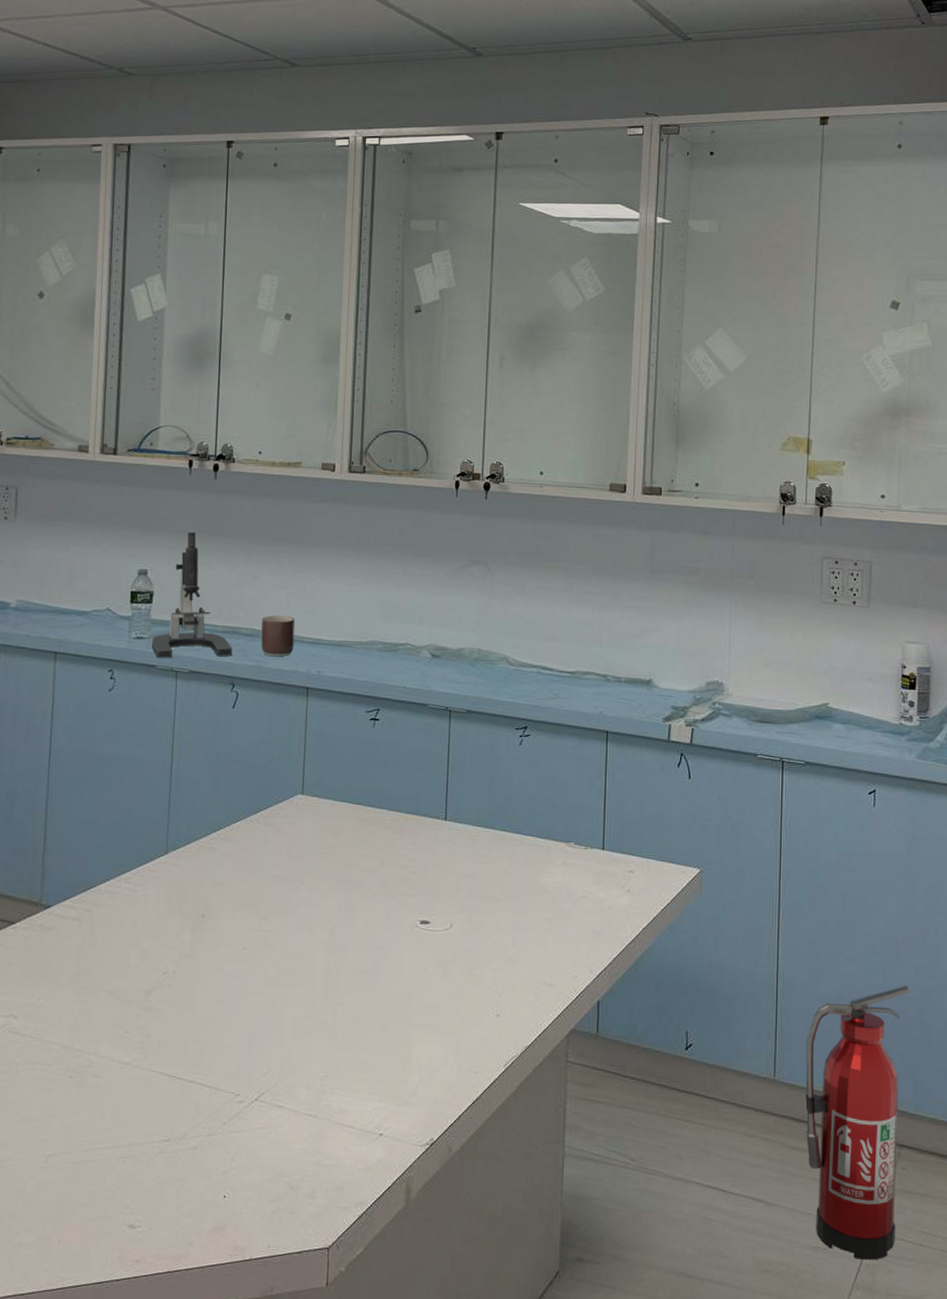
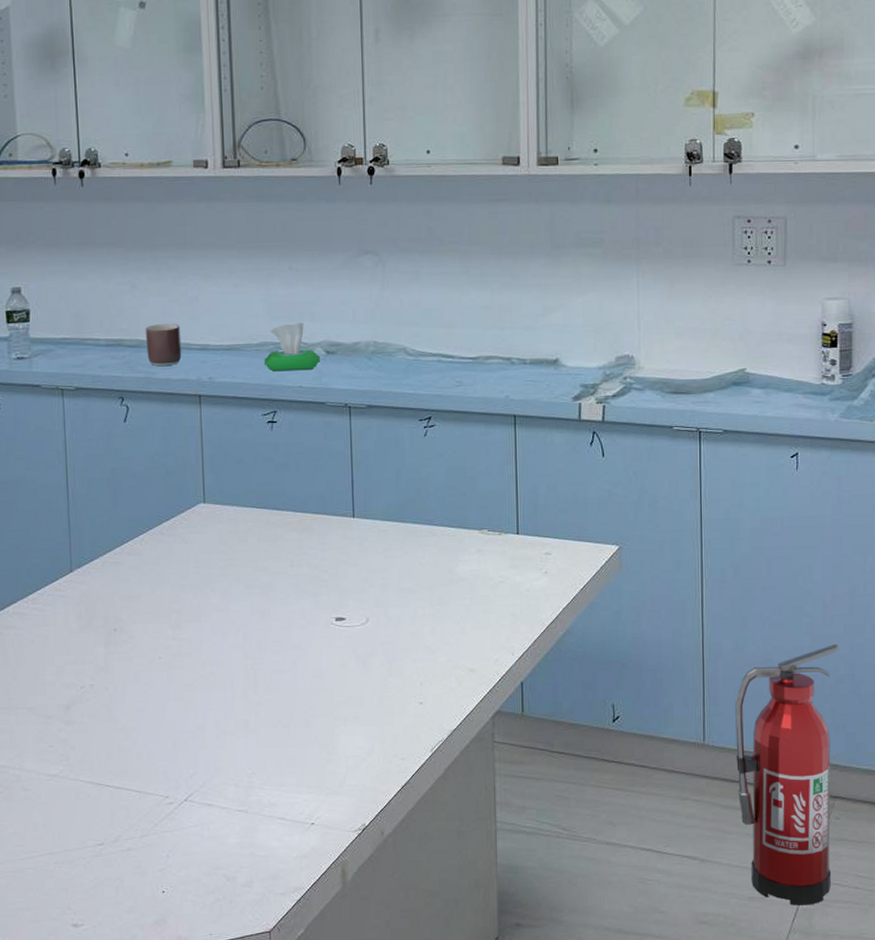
microscope: present [151,531,233,659] -> none [33,244,119,378]
wet wipes pack: none [371,624,425,671] -> present [264,322,320,372]

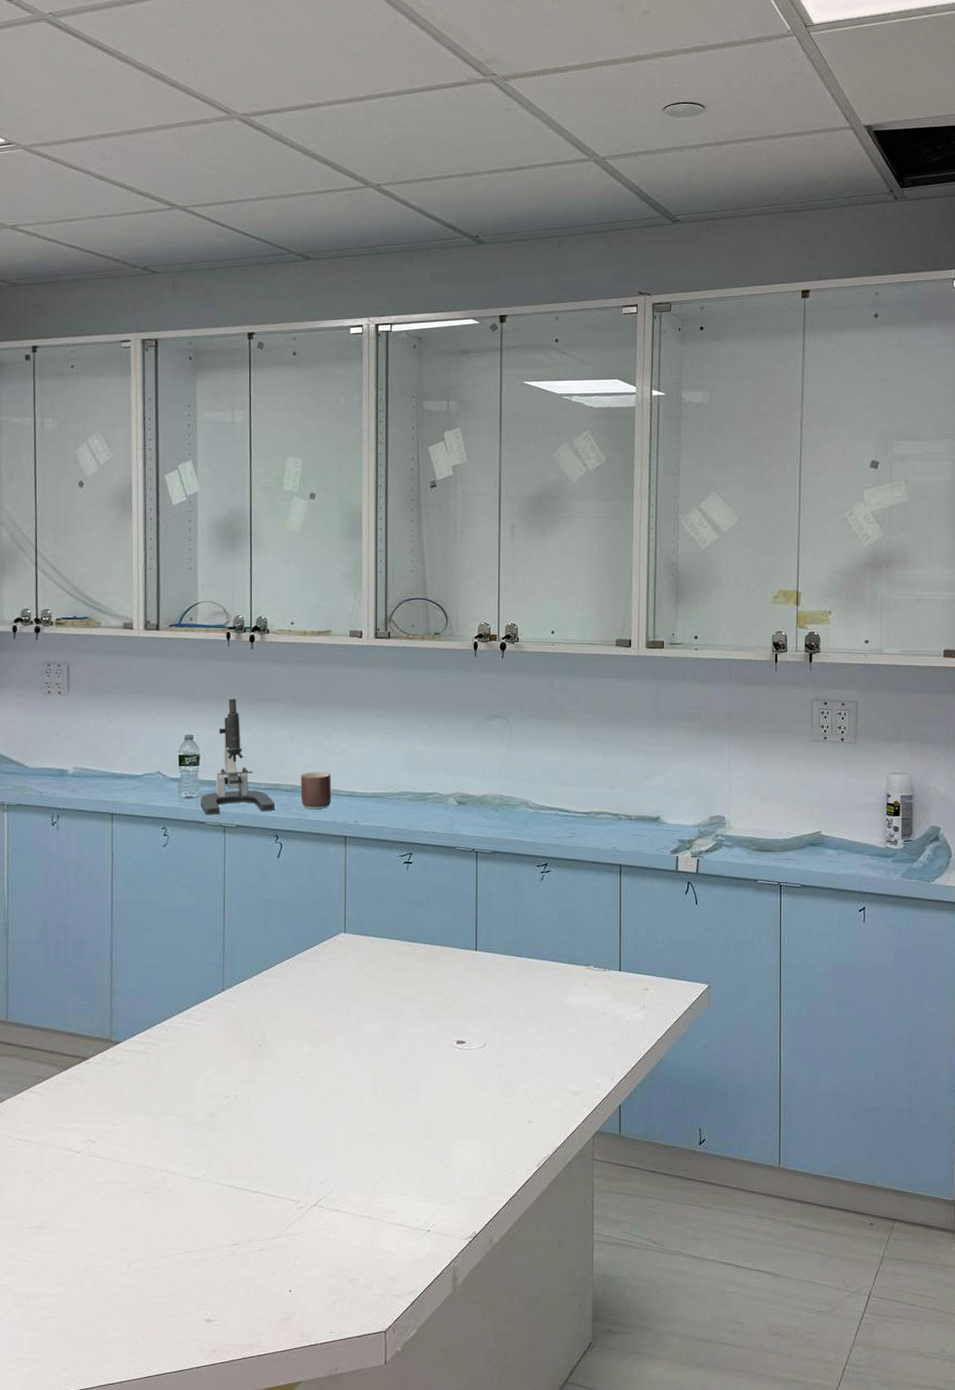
microscope: none [33,244,119,378] -> present [200,698,275,816]
wet wipes pack: present [264,322,320,372] -> none [403,775,452,818]
fire extinguisher: present [735,644,839,905] -> none [807,1080,899,1320]

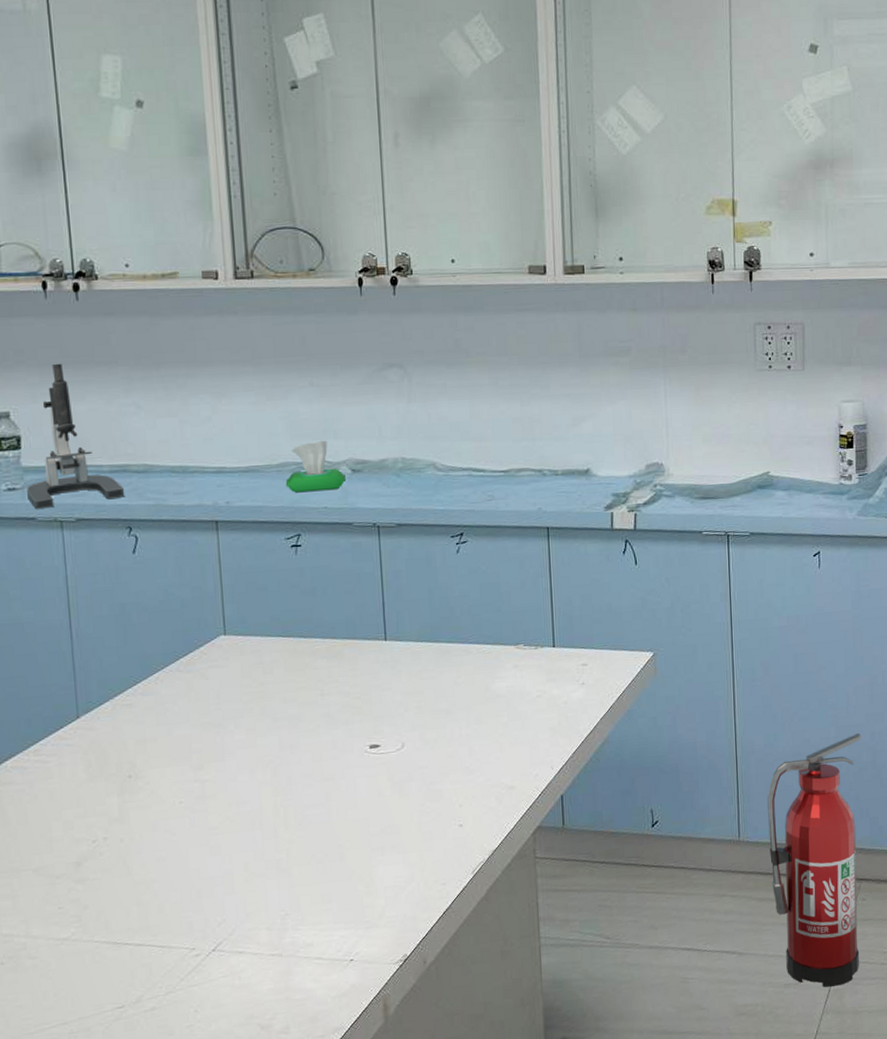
mug: present [300,772,332,810] -> none [153,446,196,493]
wet wipes pack: none [403,775,452,818] -> present [285,440,346,493]
fire extinguisher: none [807,1080,899,1320] -> present [767,733,862,987]

